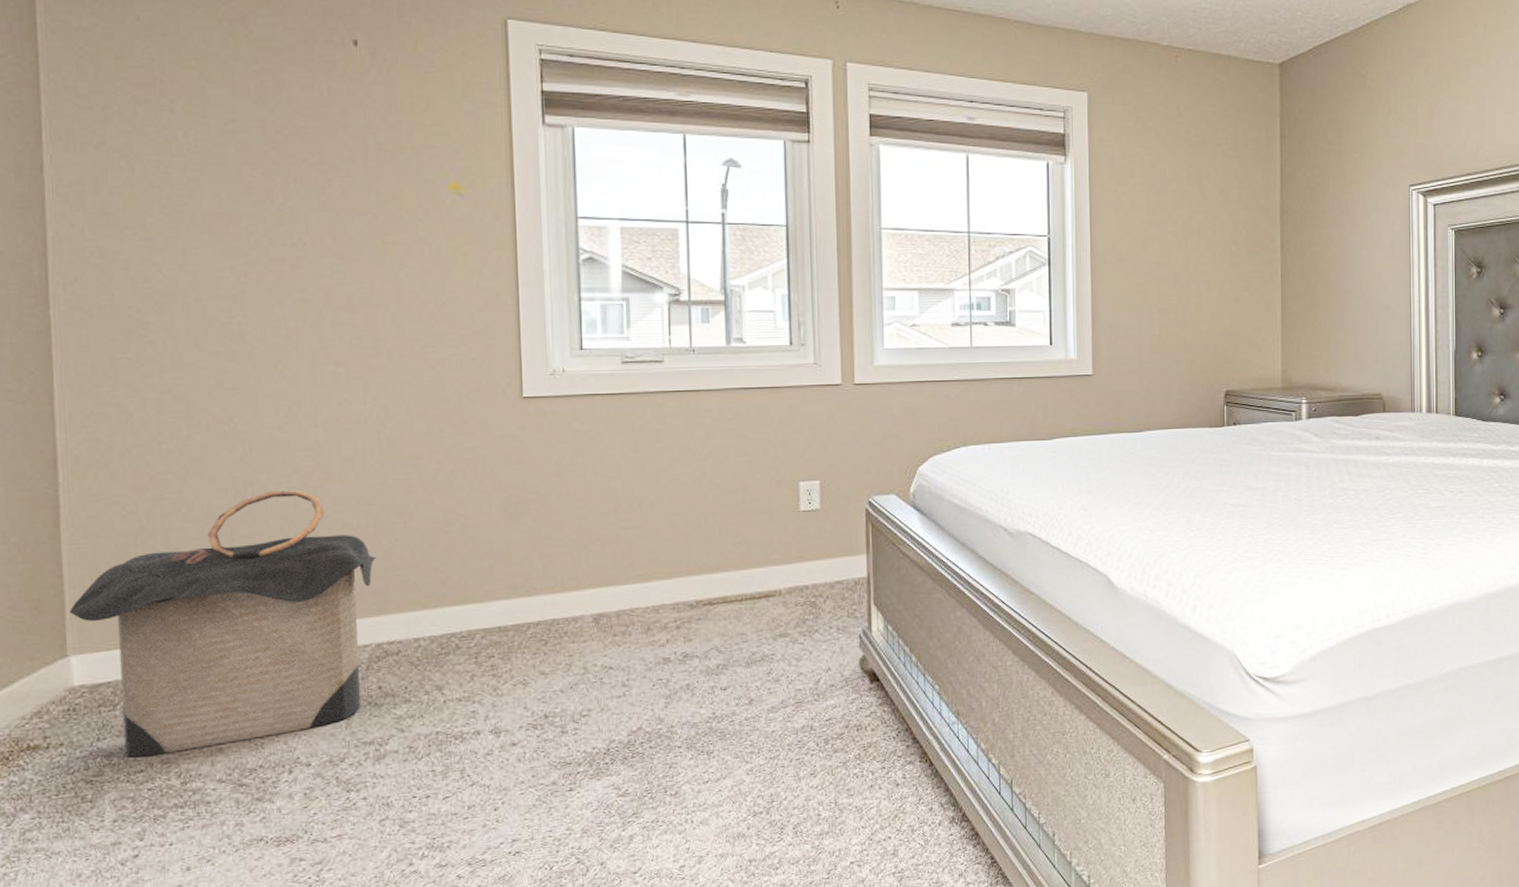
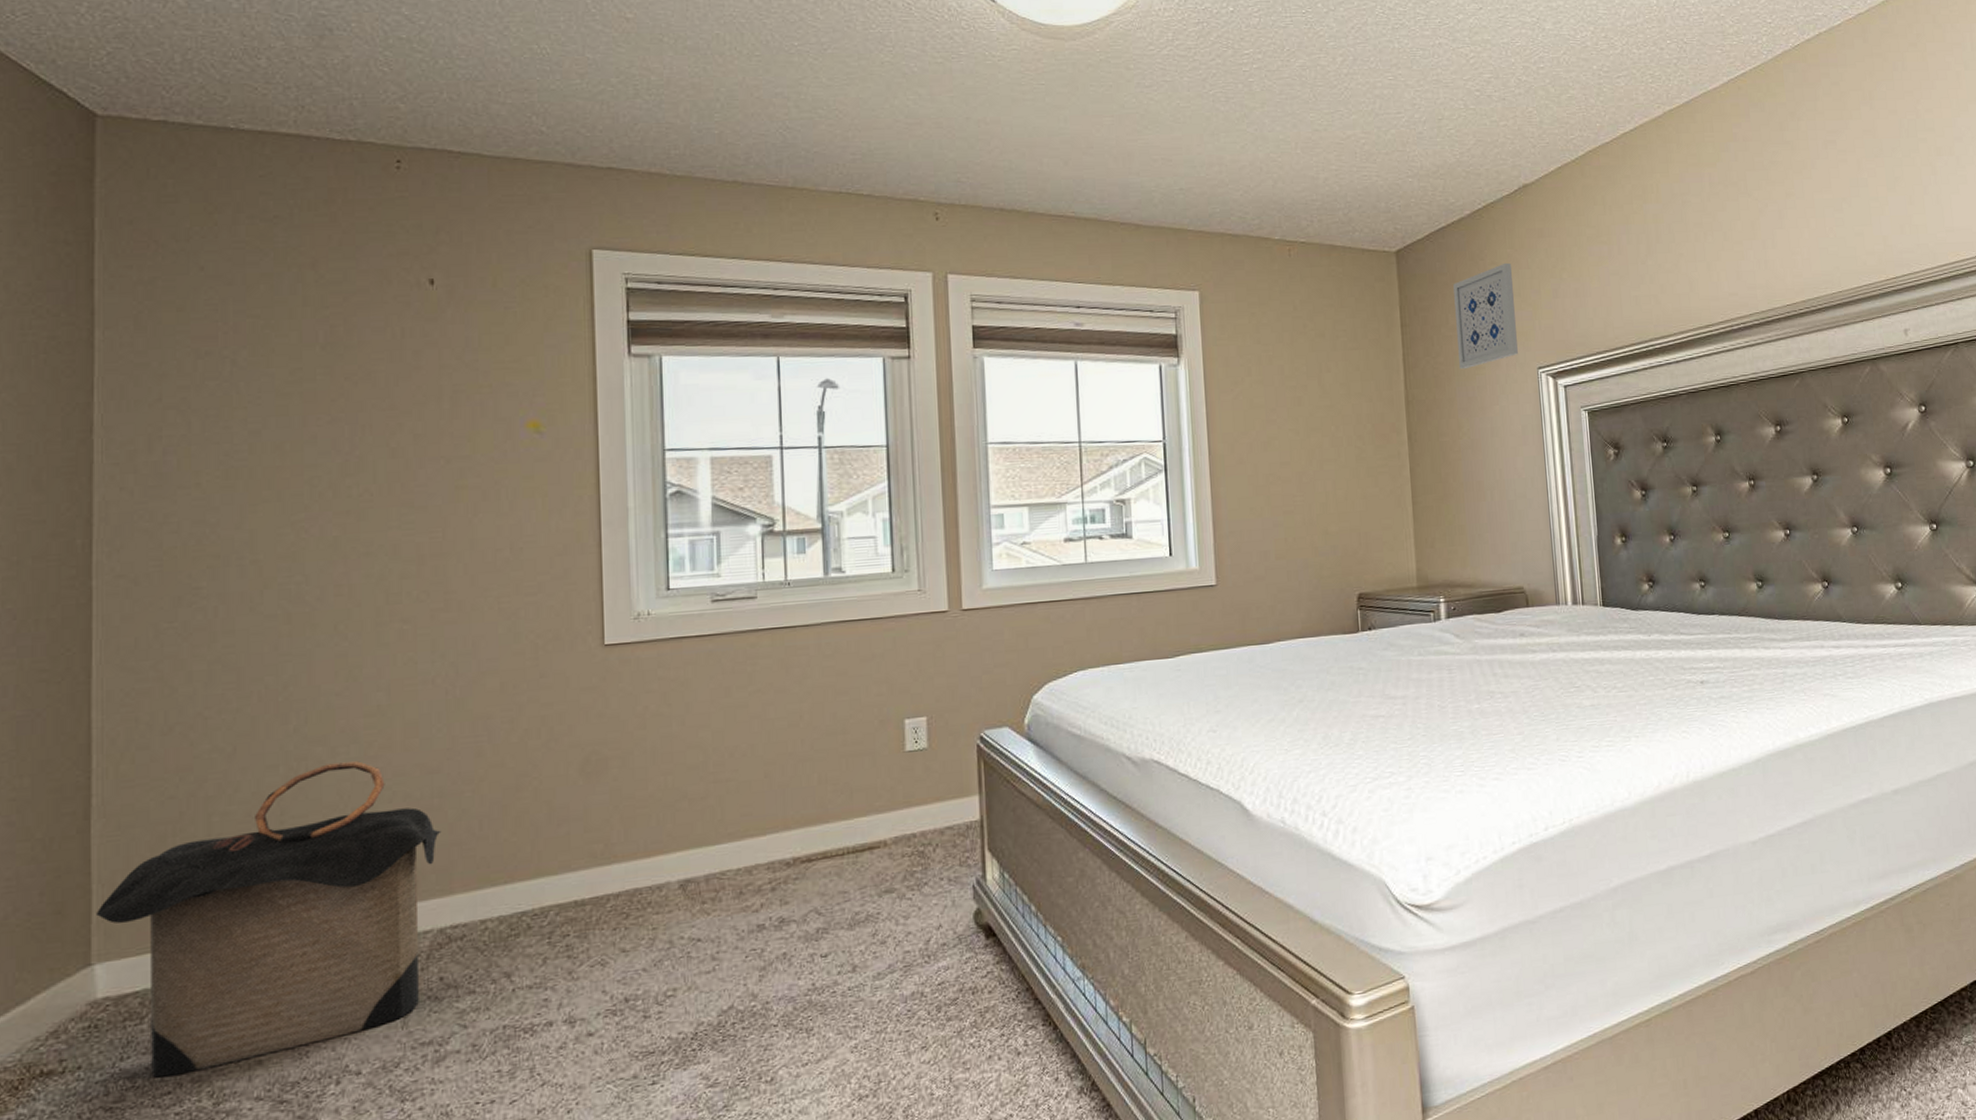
wall art: none [1333,80,1391,183] -> present [1453,262,1518,370]

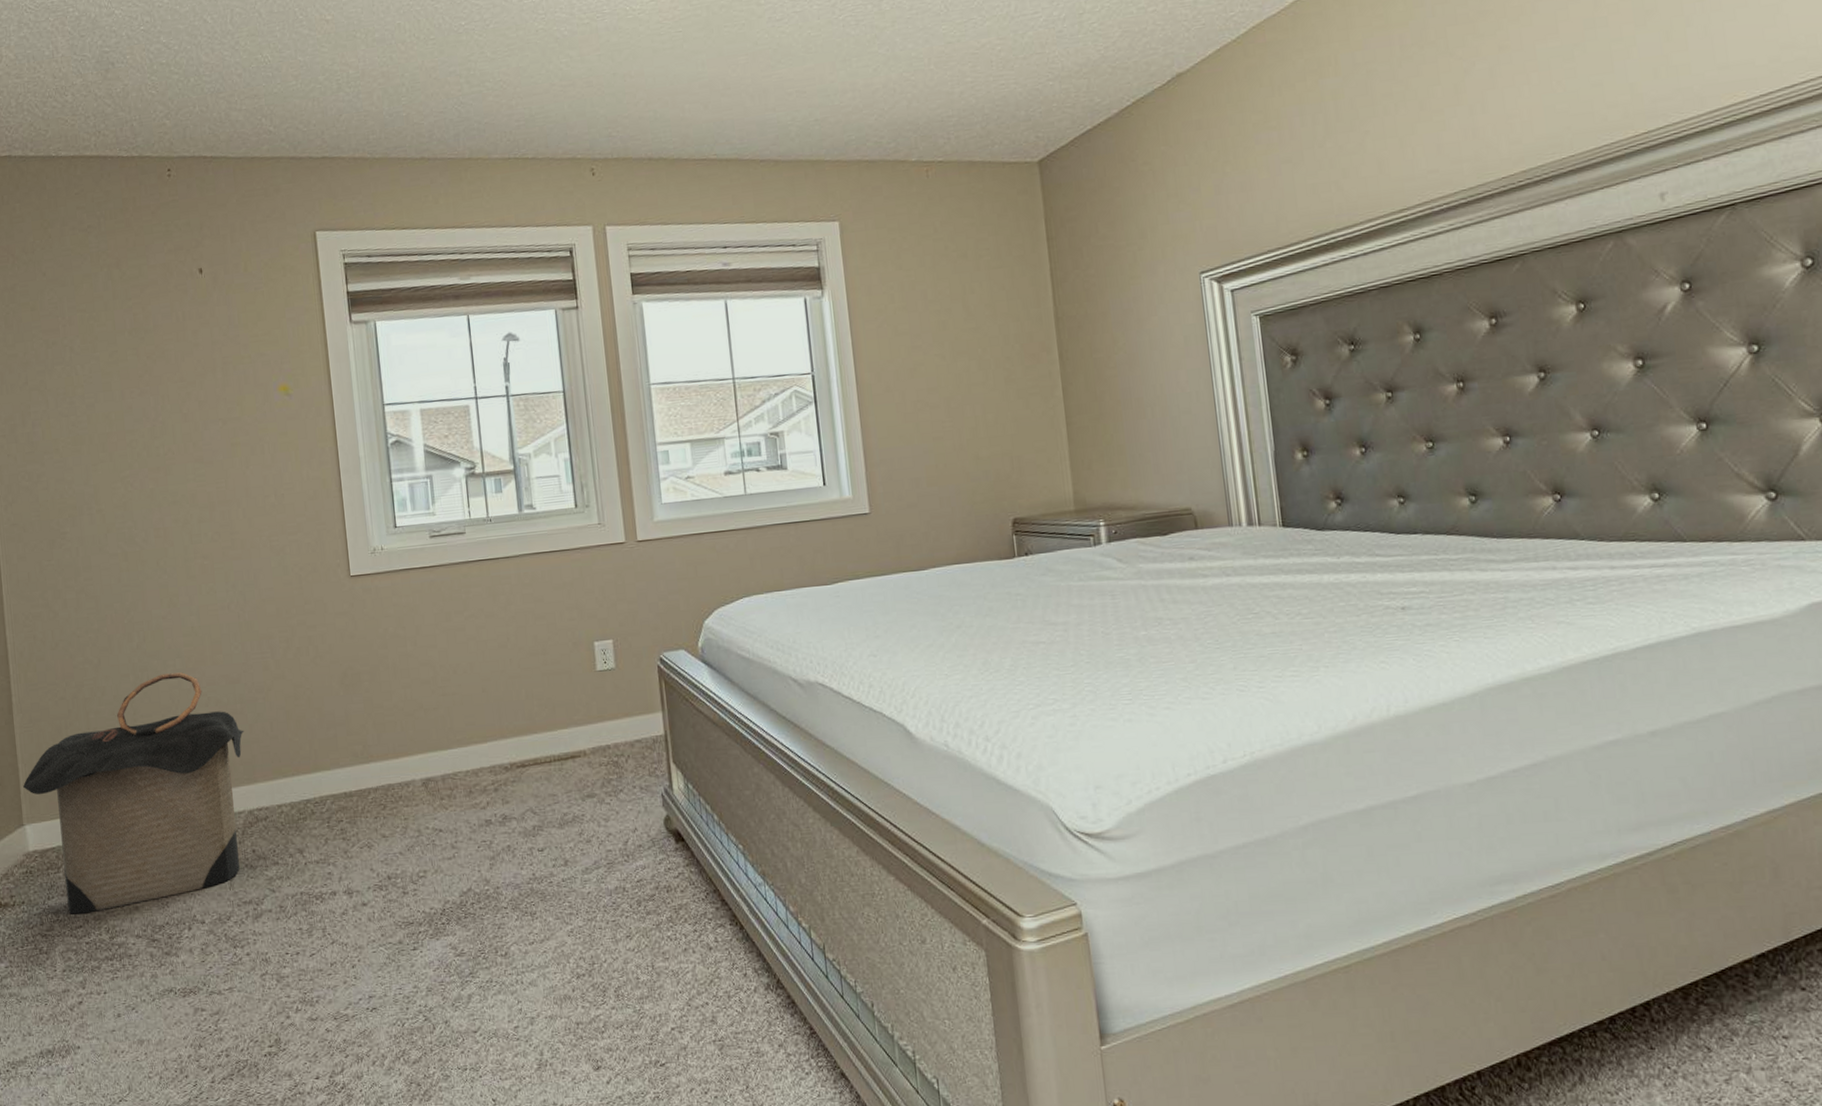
wall art: present [1453,262,1518,370] -> none [1102,161,1177,281]

